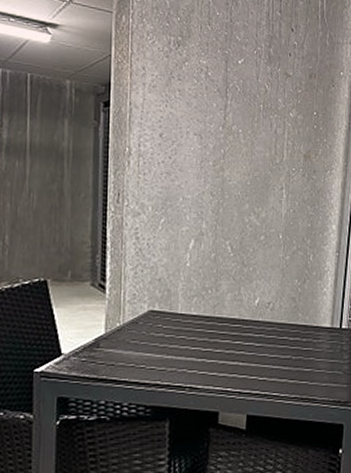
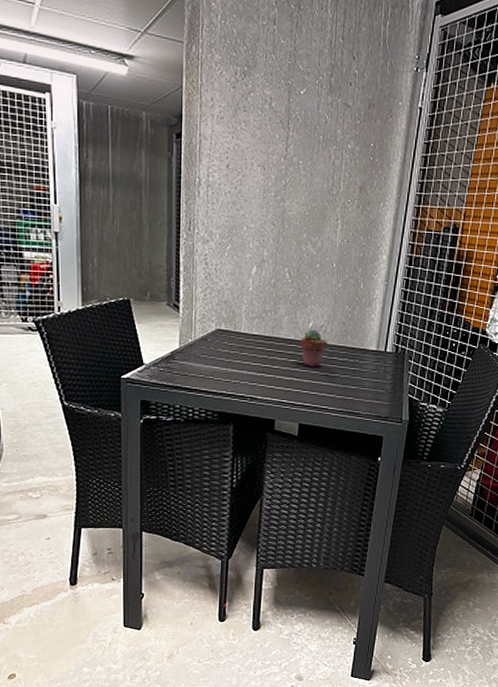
potted succulent: none [245,307,277,349] -> present [299,329,328,367]

